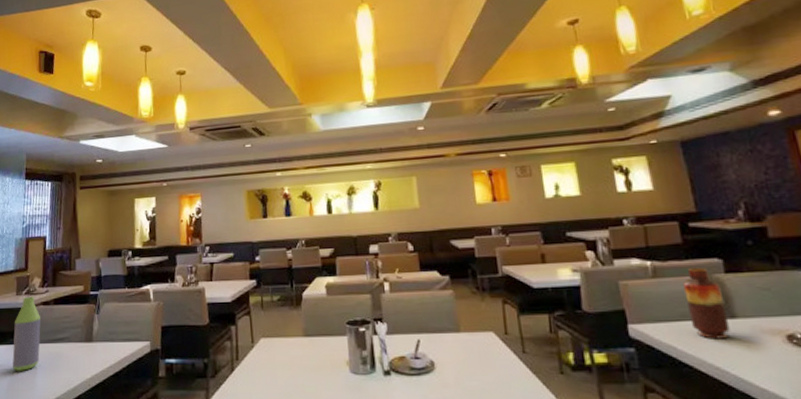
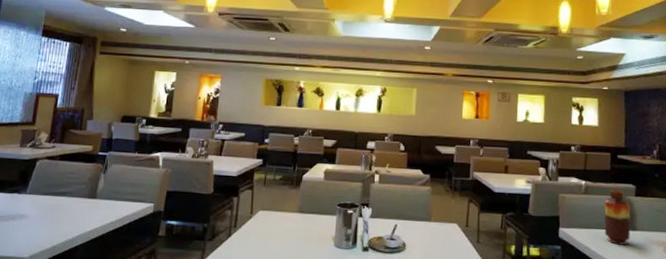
bottle: present [12,296,41,371] -> none [9,149,45,219]

